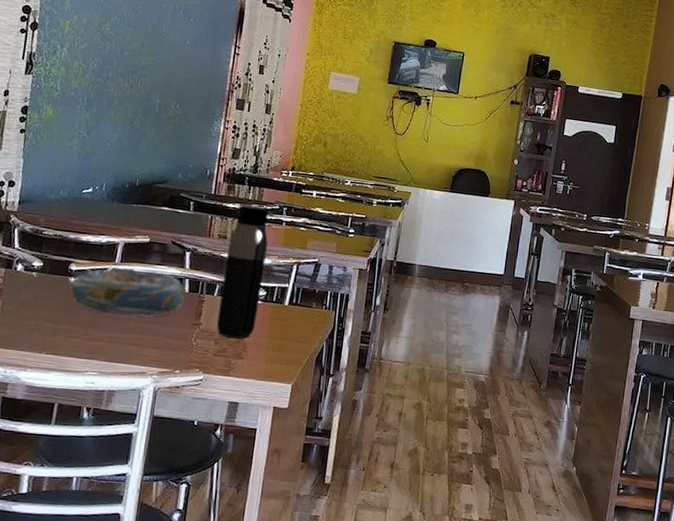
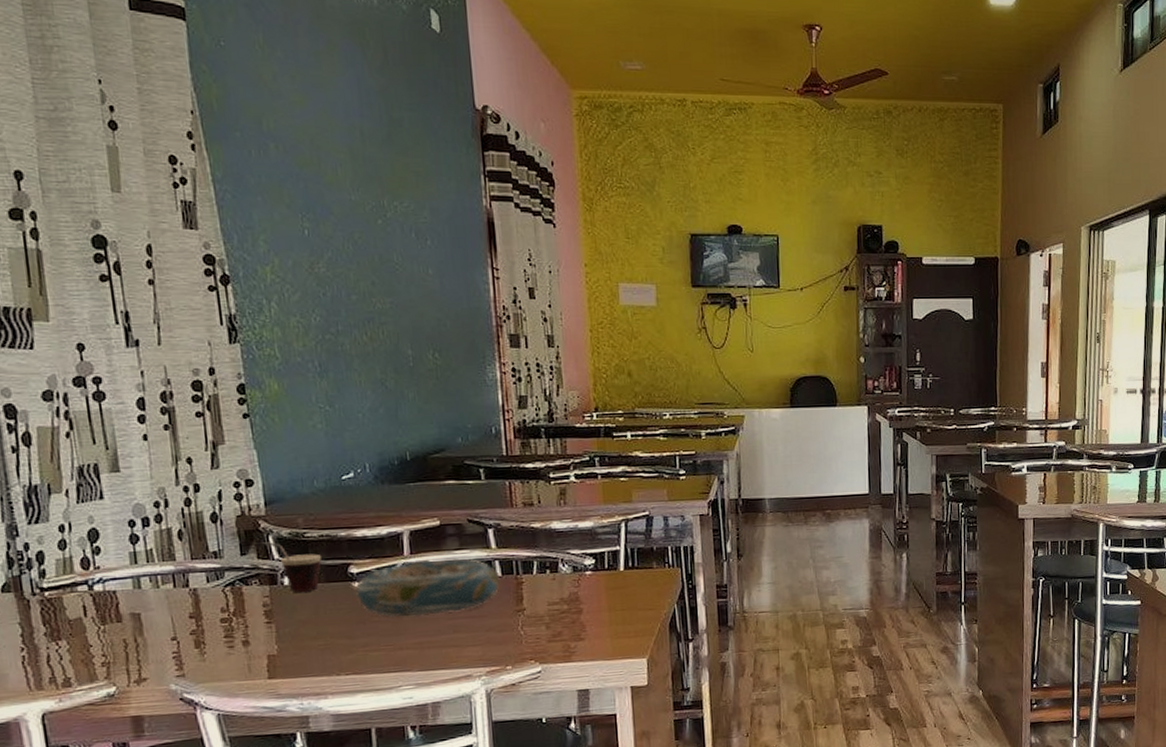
cup: none [8,231,51,279] -> present [261,541,322,593]
water bottle: present [217,205,268,339] -> none [537,461,590,619]

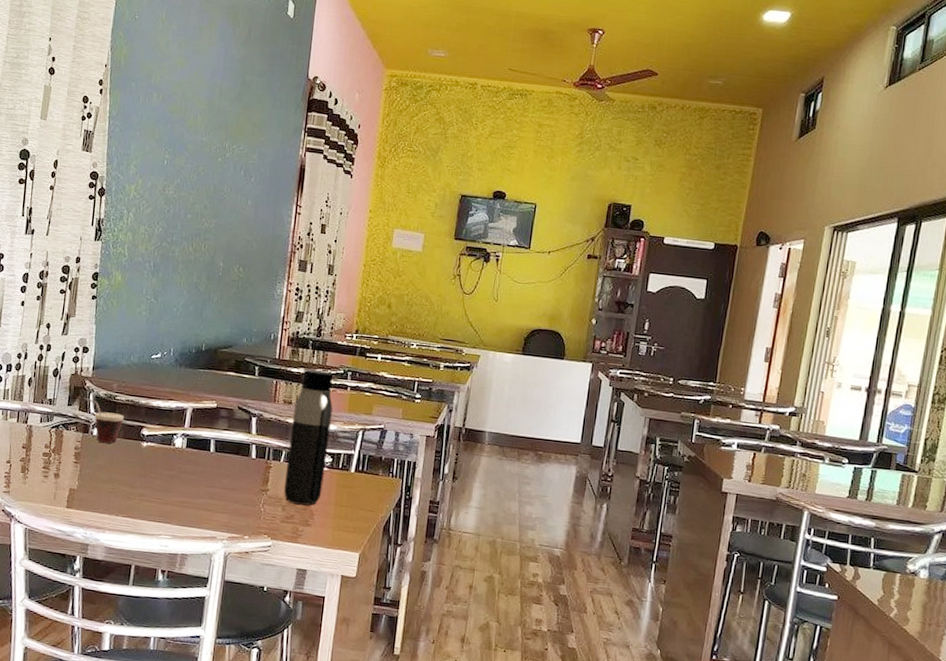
decorative bowl: present [355,558,501,617] -> none [142,433,255,482]
water bottle: none [537,461,590,619] -> present [284,369,333,506]

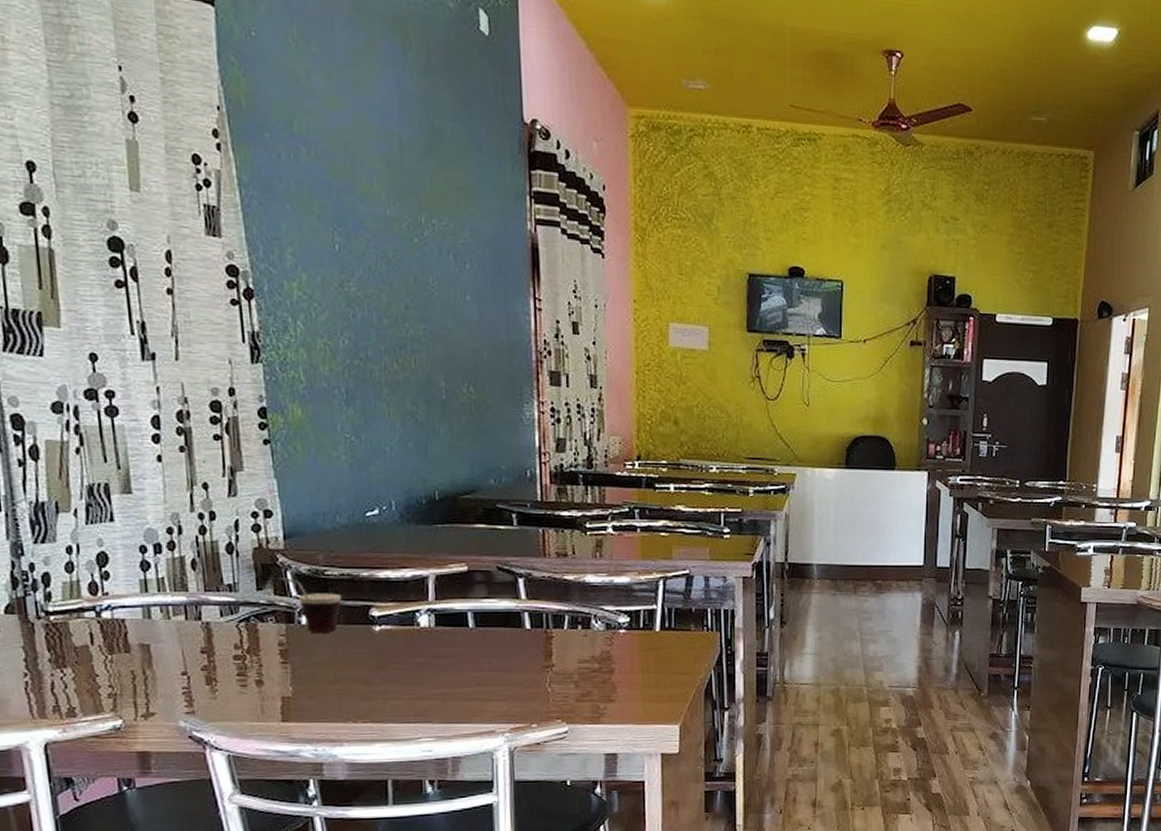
water bottle: present [284,369,333,506] -> none [571,511,623,678]

